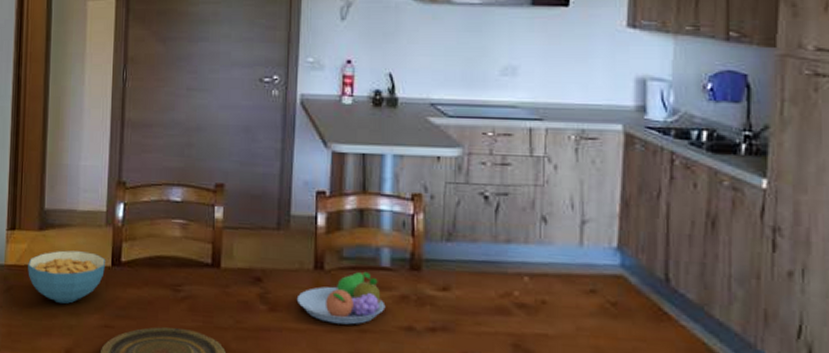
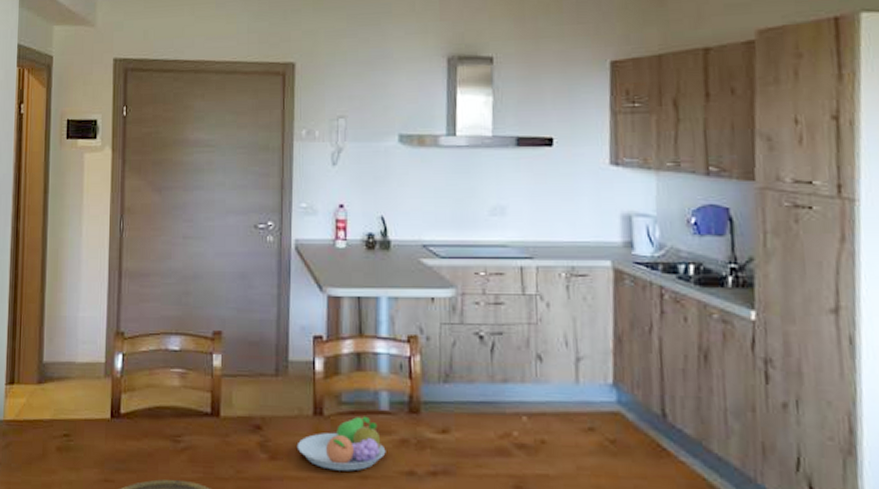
cereal bowl: present [28,250,106,304] -> none [27,403,106,458]

